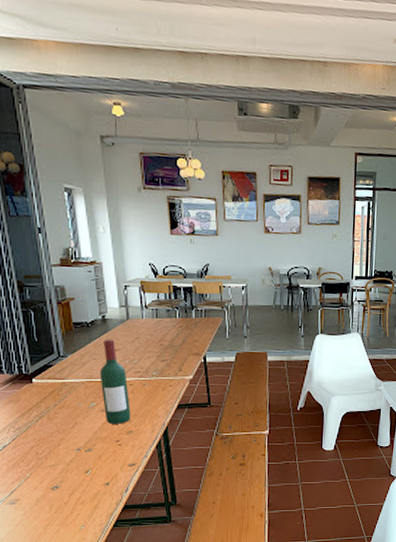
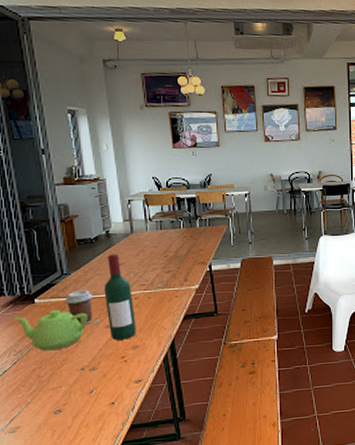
teapot: none [13,390,84,430] -> present [14,309,88,351]
coffee cup: none [62,372,90,407] -> present [65,289,94,325]

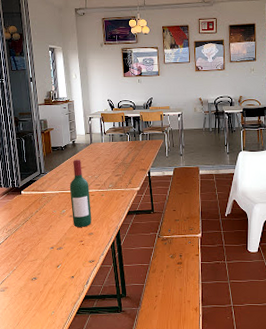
teapot: present [14,309,88,351] -> none [7,200,58,231]
coffee cup: present [65,289,94,325] -> none [42,186,62,213]

